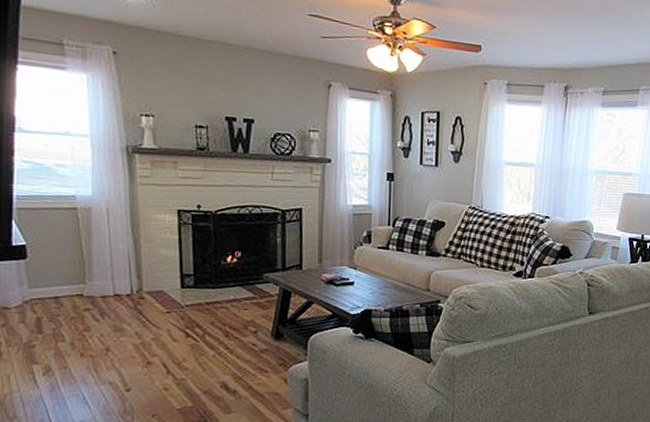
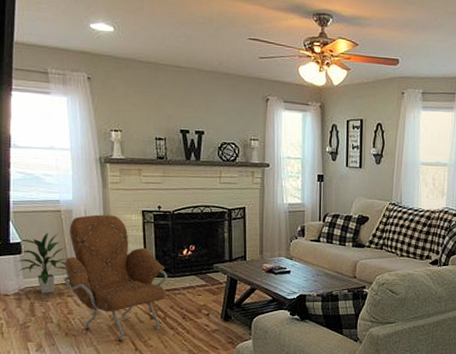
indoor plant: none [19,233,84,307] -> present [16,232,67,294]
armchair: none [79,213,208,362] -> present [63,214,168,340]

